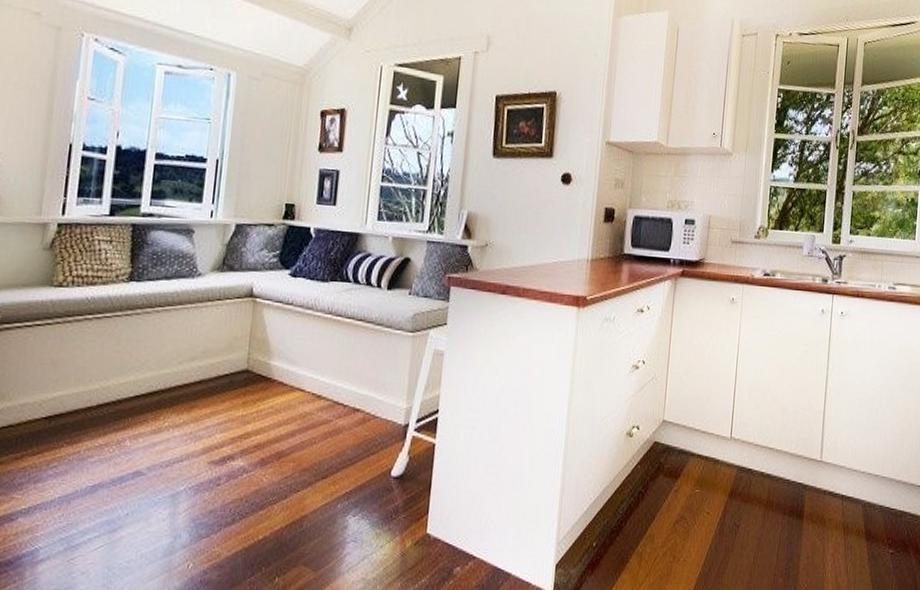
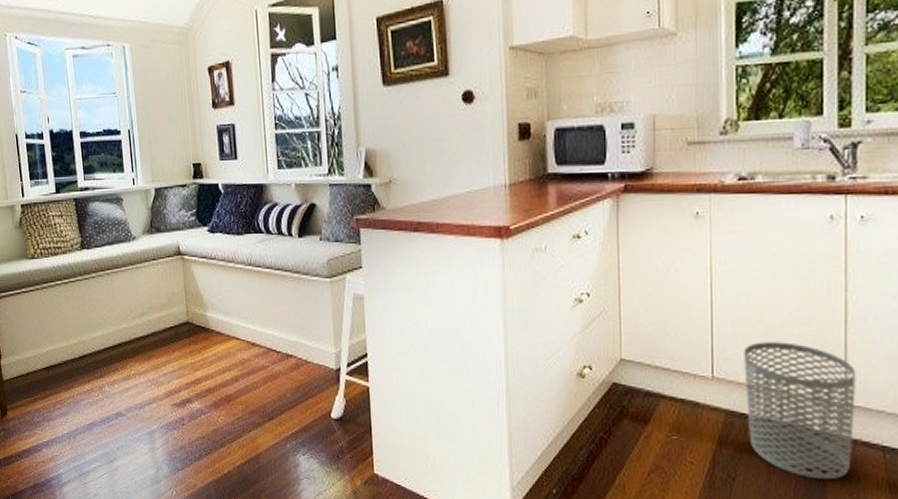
waste bin: none [752,408,829,525] -> present [744,342,856,480]

